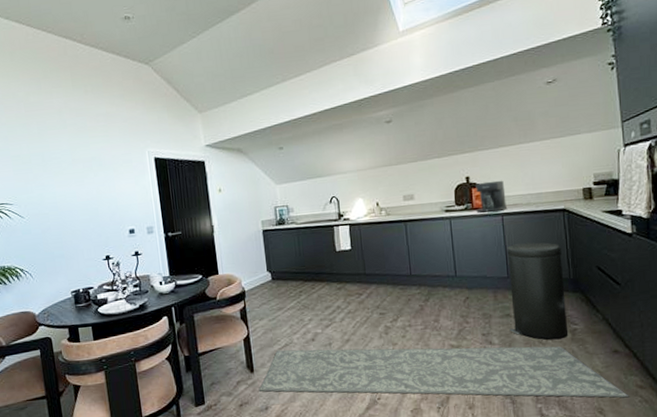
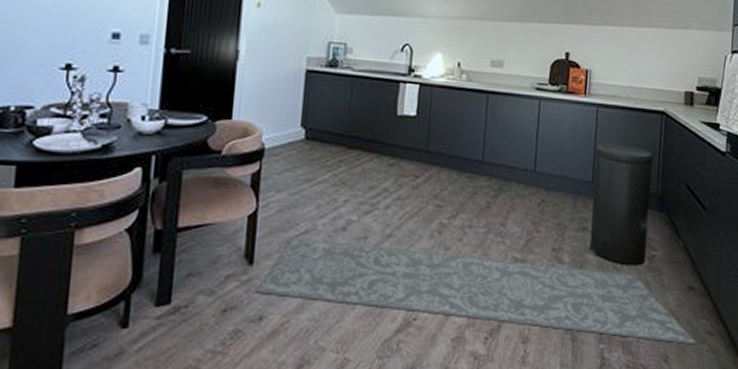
coffee maker: present [475,180,507,213] -> none [570,62,606,101]

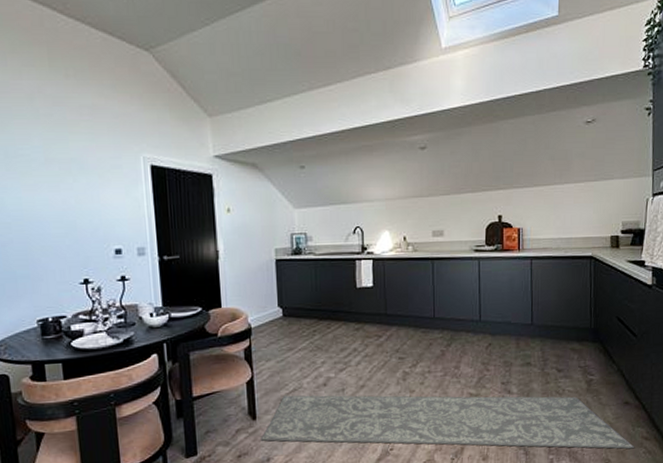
pedal bin: present [583,143,654,266] -> none [529,289,585,391]

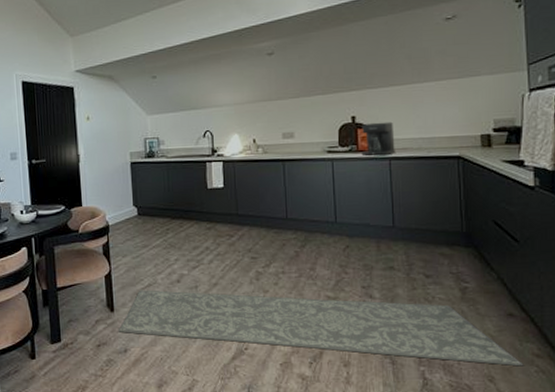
coffee maker: none [506,221,537,255] -> present [361,121,395,156]

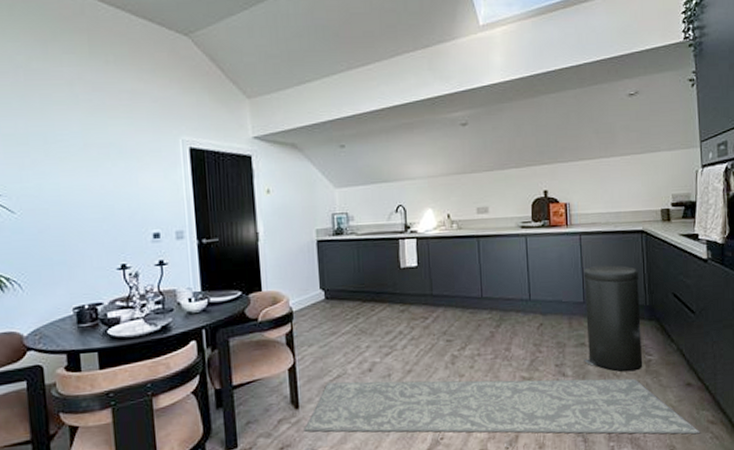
coffee maker: present [361,121,395,156] -> none [553,196,585,231]
pedal bin: none [392,190,458,298] -> present [583,265,643,372]

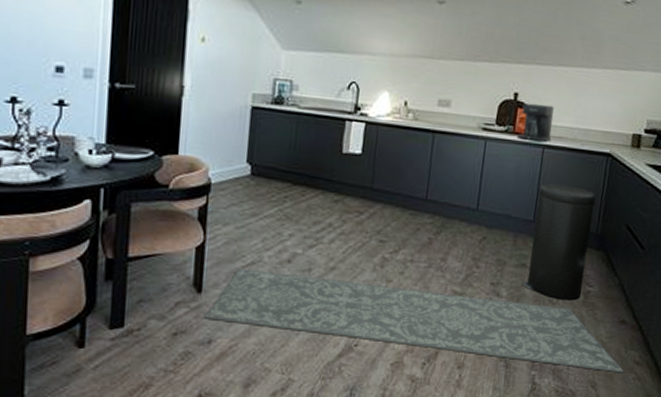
coffee maker: none [553,196,585,231] -> present [517,103,554,142]

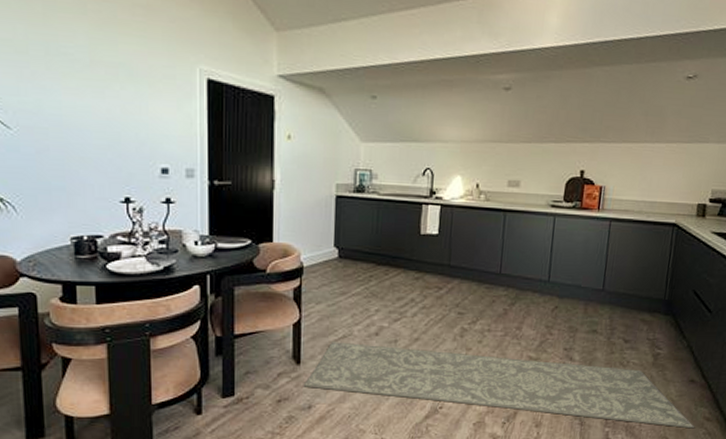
coffee maker: present [517,103,554,142] -> none [584,179,620,216]
pedal bin: present [521,183,596,301] -> none [593,254,663,363]

